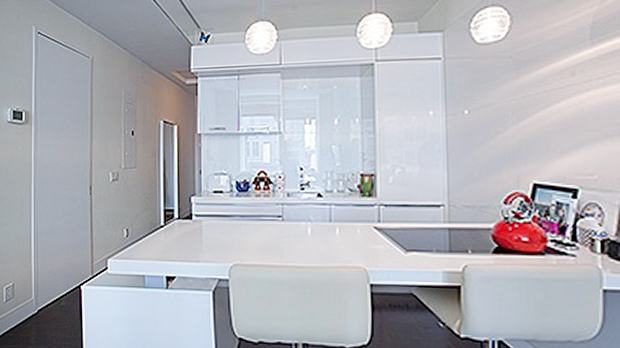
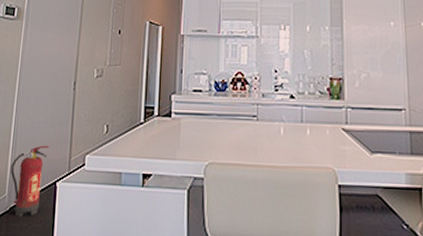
fire extinguisher: none [35,250,70,319] -> present [10,145,49,217]

